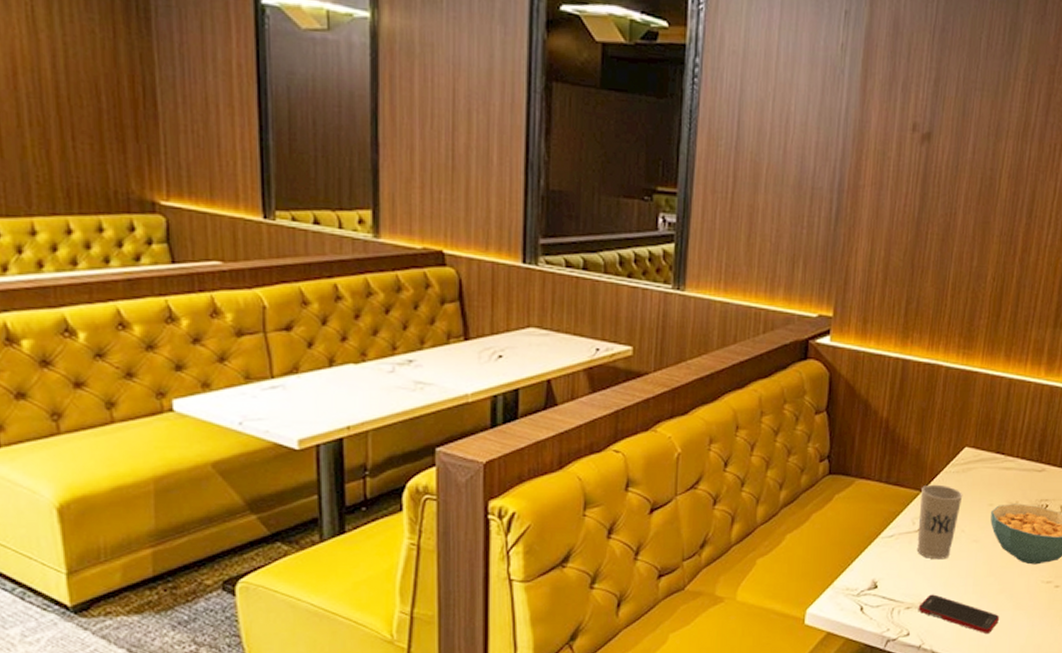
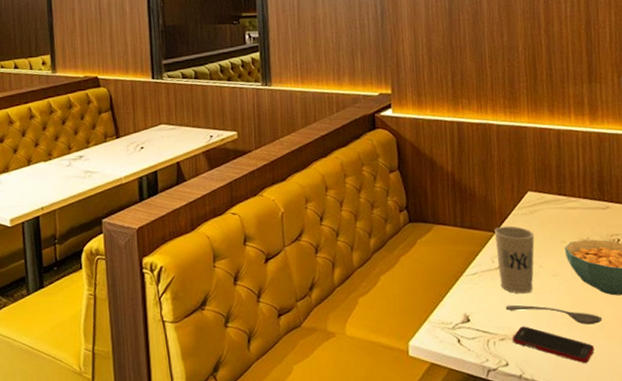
soupspoon: none [917,571,1014,594] -> present [505,304,603,325]

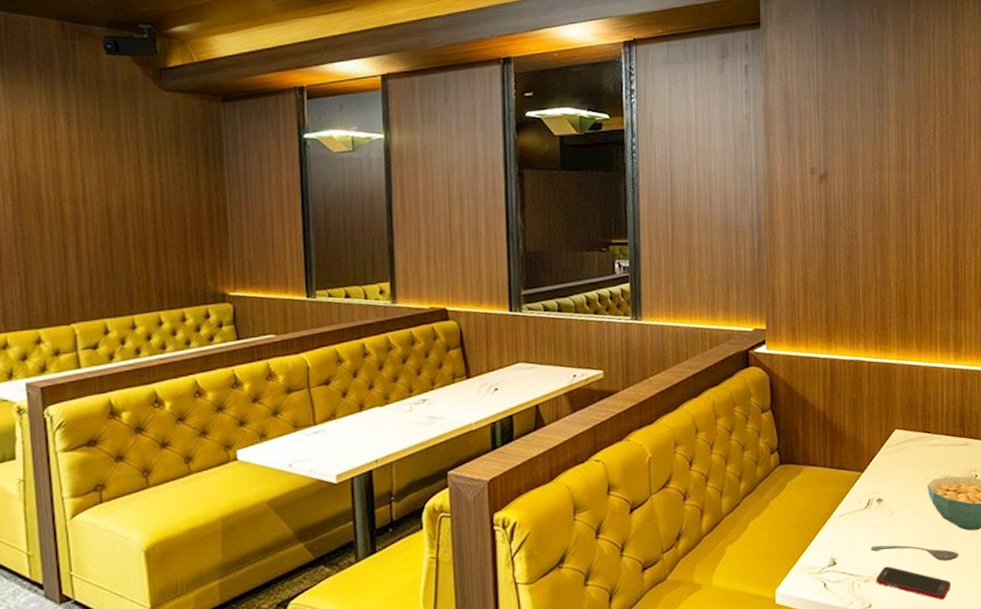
cup: present [495,226,535,294] -> none [863,465,900,534]

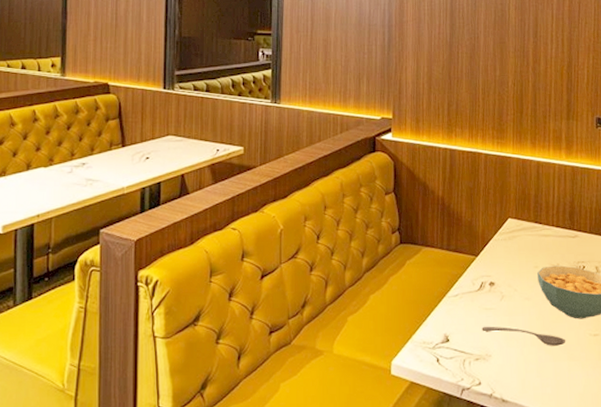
cell phone: present [875,566,952,601] -> none [485,347,558,384]

